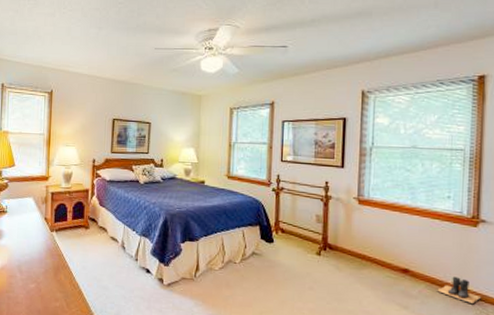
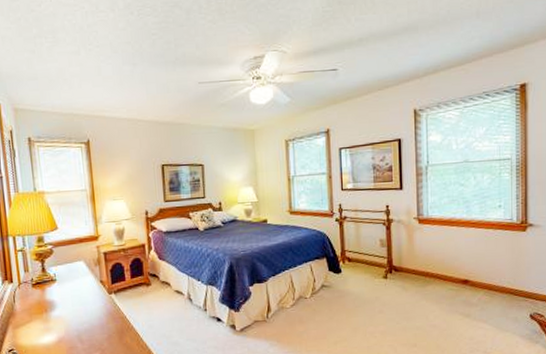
boots: present [437,276,481,305] -> none [494,280,532,304]

